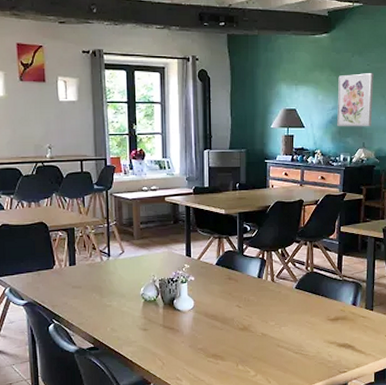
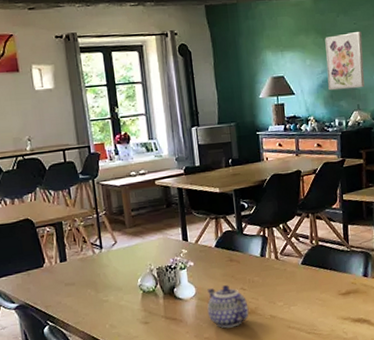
teapot: none [203,301,242,342] -> present [207,285,249,329]

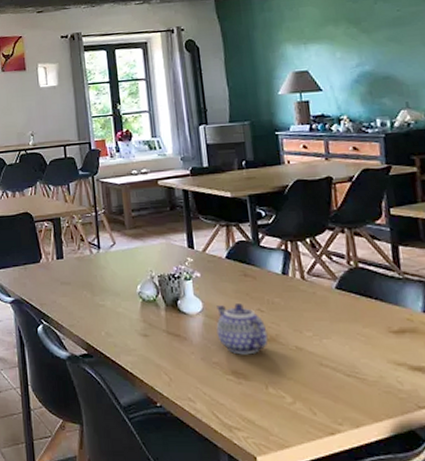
wall art: present [325,31,365,91] -> none [359,18,415,87]

